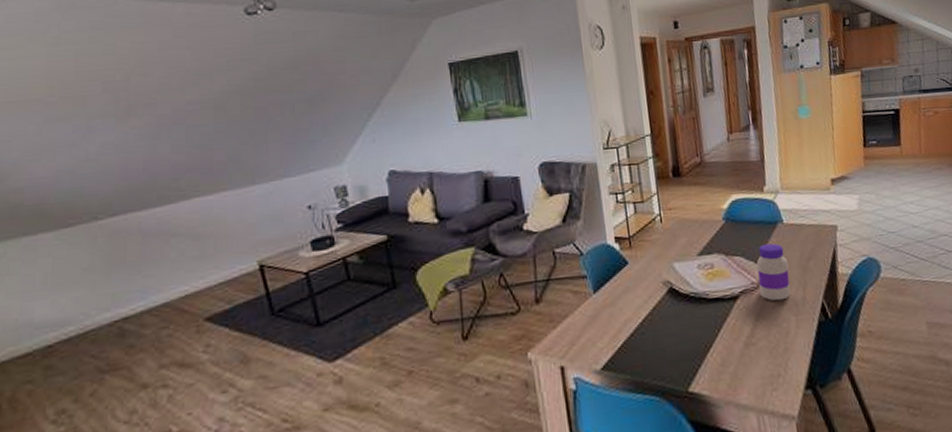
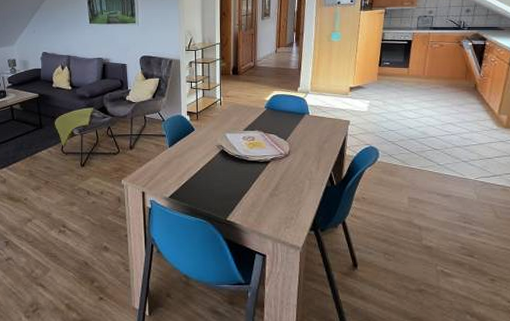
jar: present [756,243,791,301] -> none [285,128,309,168]

